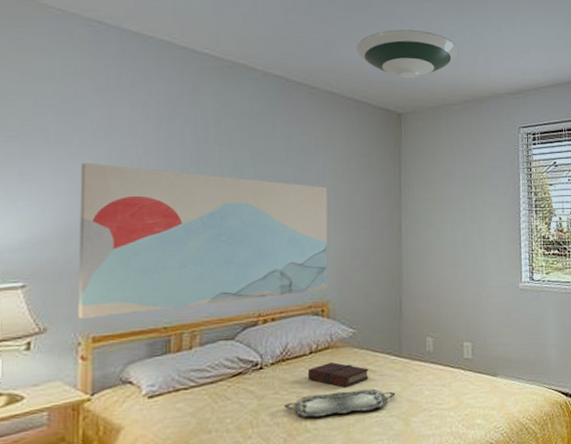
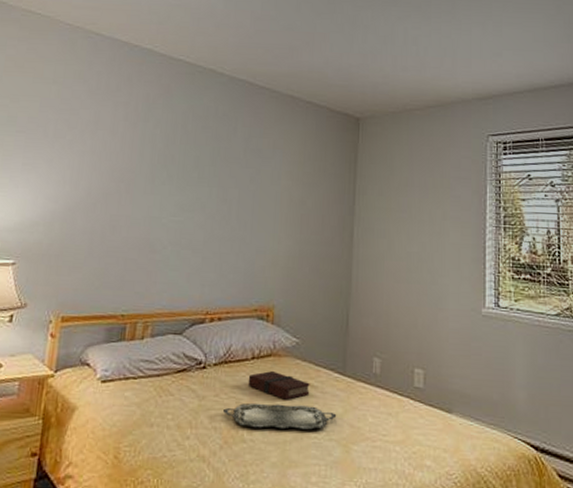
wall art: present [77,162,328,319] -> none [52,156,281,299]
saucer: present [357,29,459,79] -> none [319,34,423,84]

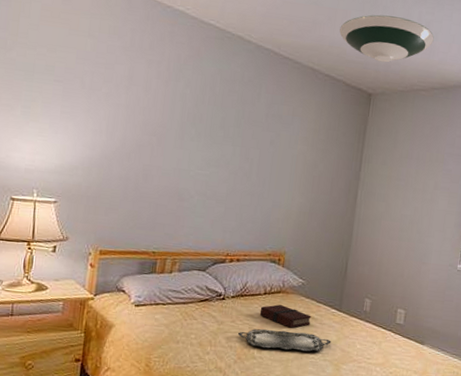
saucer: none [319,34,423,84] -> present [339,14,434,63]

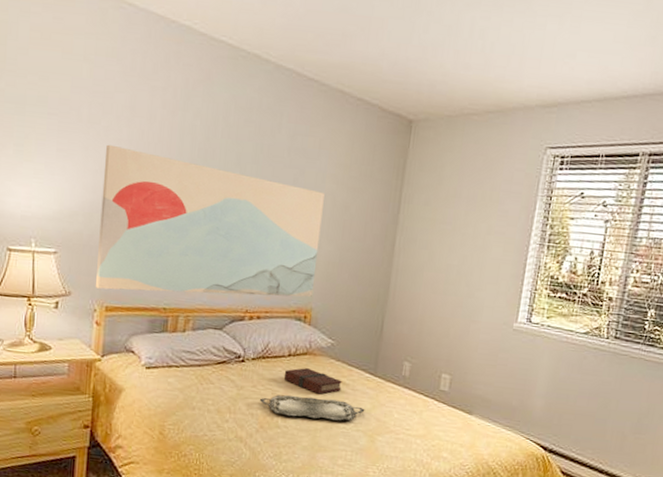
wall art: none [90,108,297,243] -> present [95,144,325,298]
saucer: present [339,14,434,63] -> none [374,22,490,82]

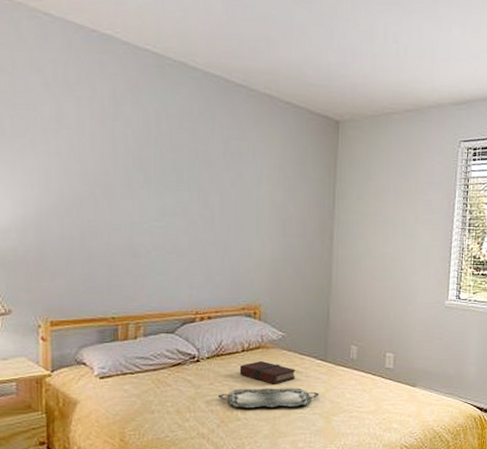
wall art: present [95,144,325,298] -> none [33,157,262,304]

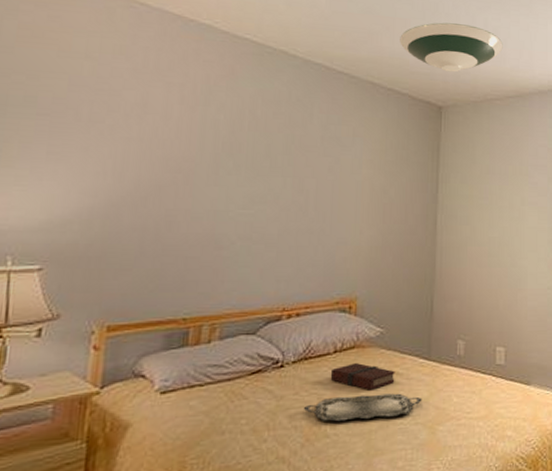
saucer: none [297,28,403,84] -> present [400,22,503,73]

